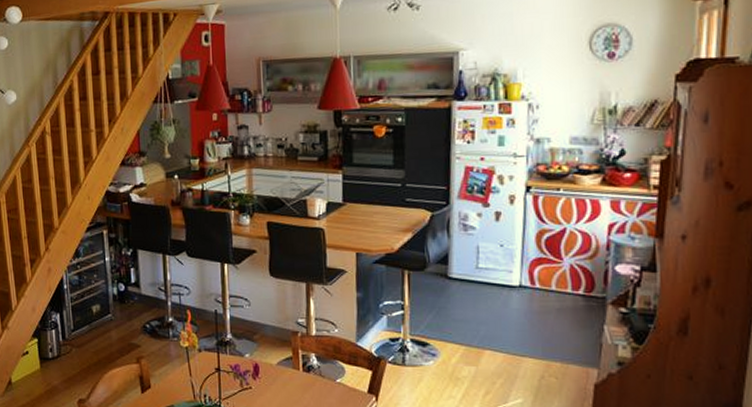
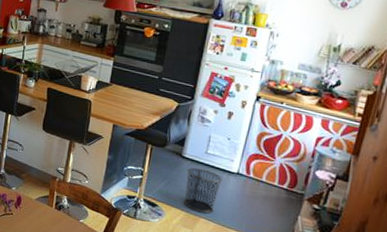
trash can: none [458,288,504,343] -> present [183,167,223,214]

